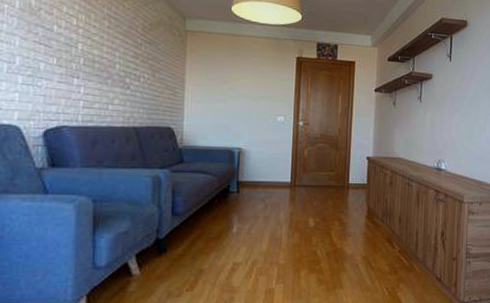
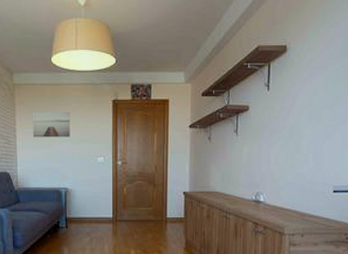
wall art: none [204,61,249,93] -> present [32,111,70,138]

